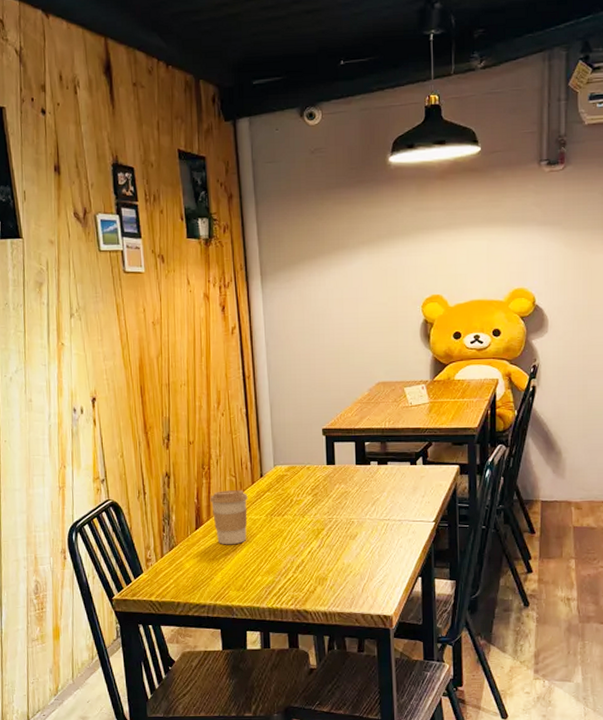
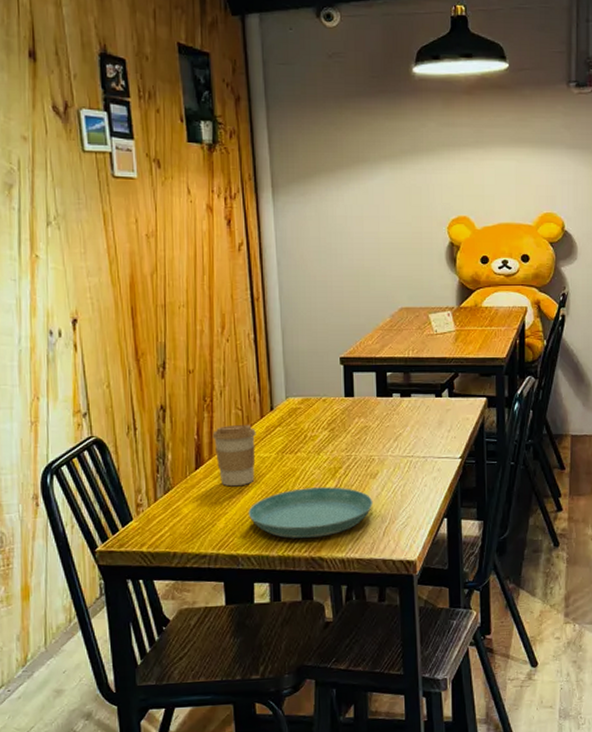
saucer: none [241,547,353,592] -> present [248,487,373,538]

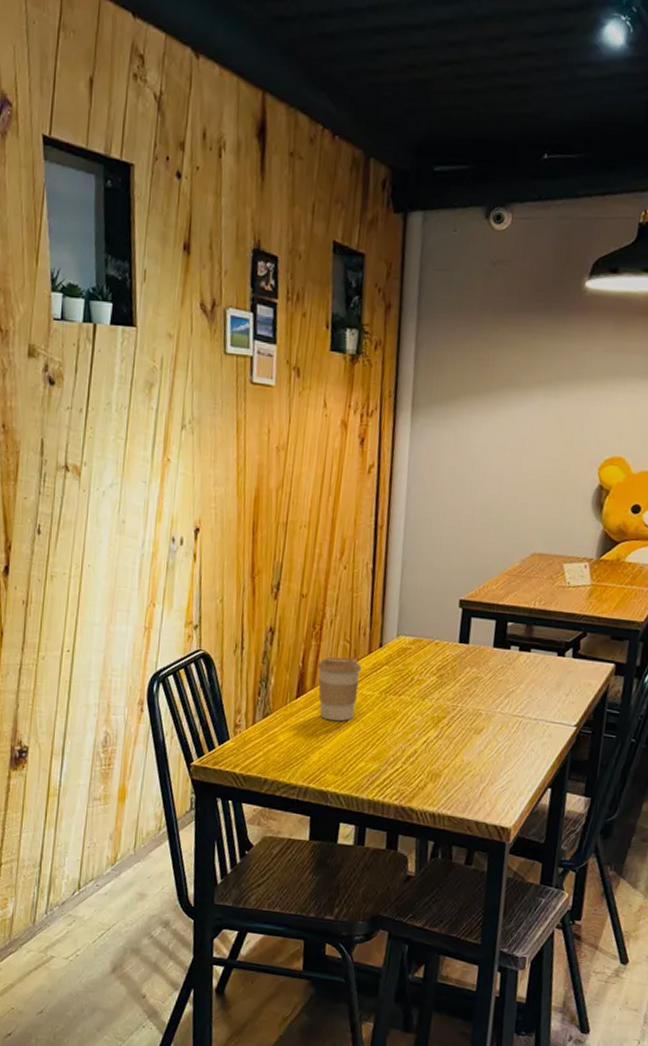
saucer: present [248,487,373,538] -> none [343,733,474,787]

